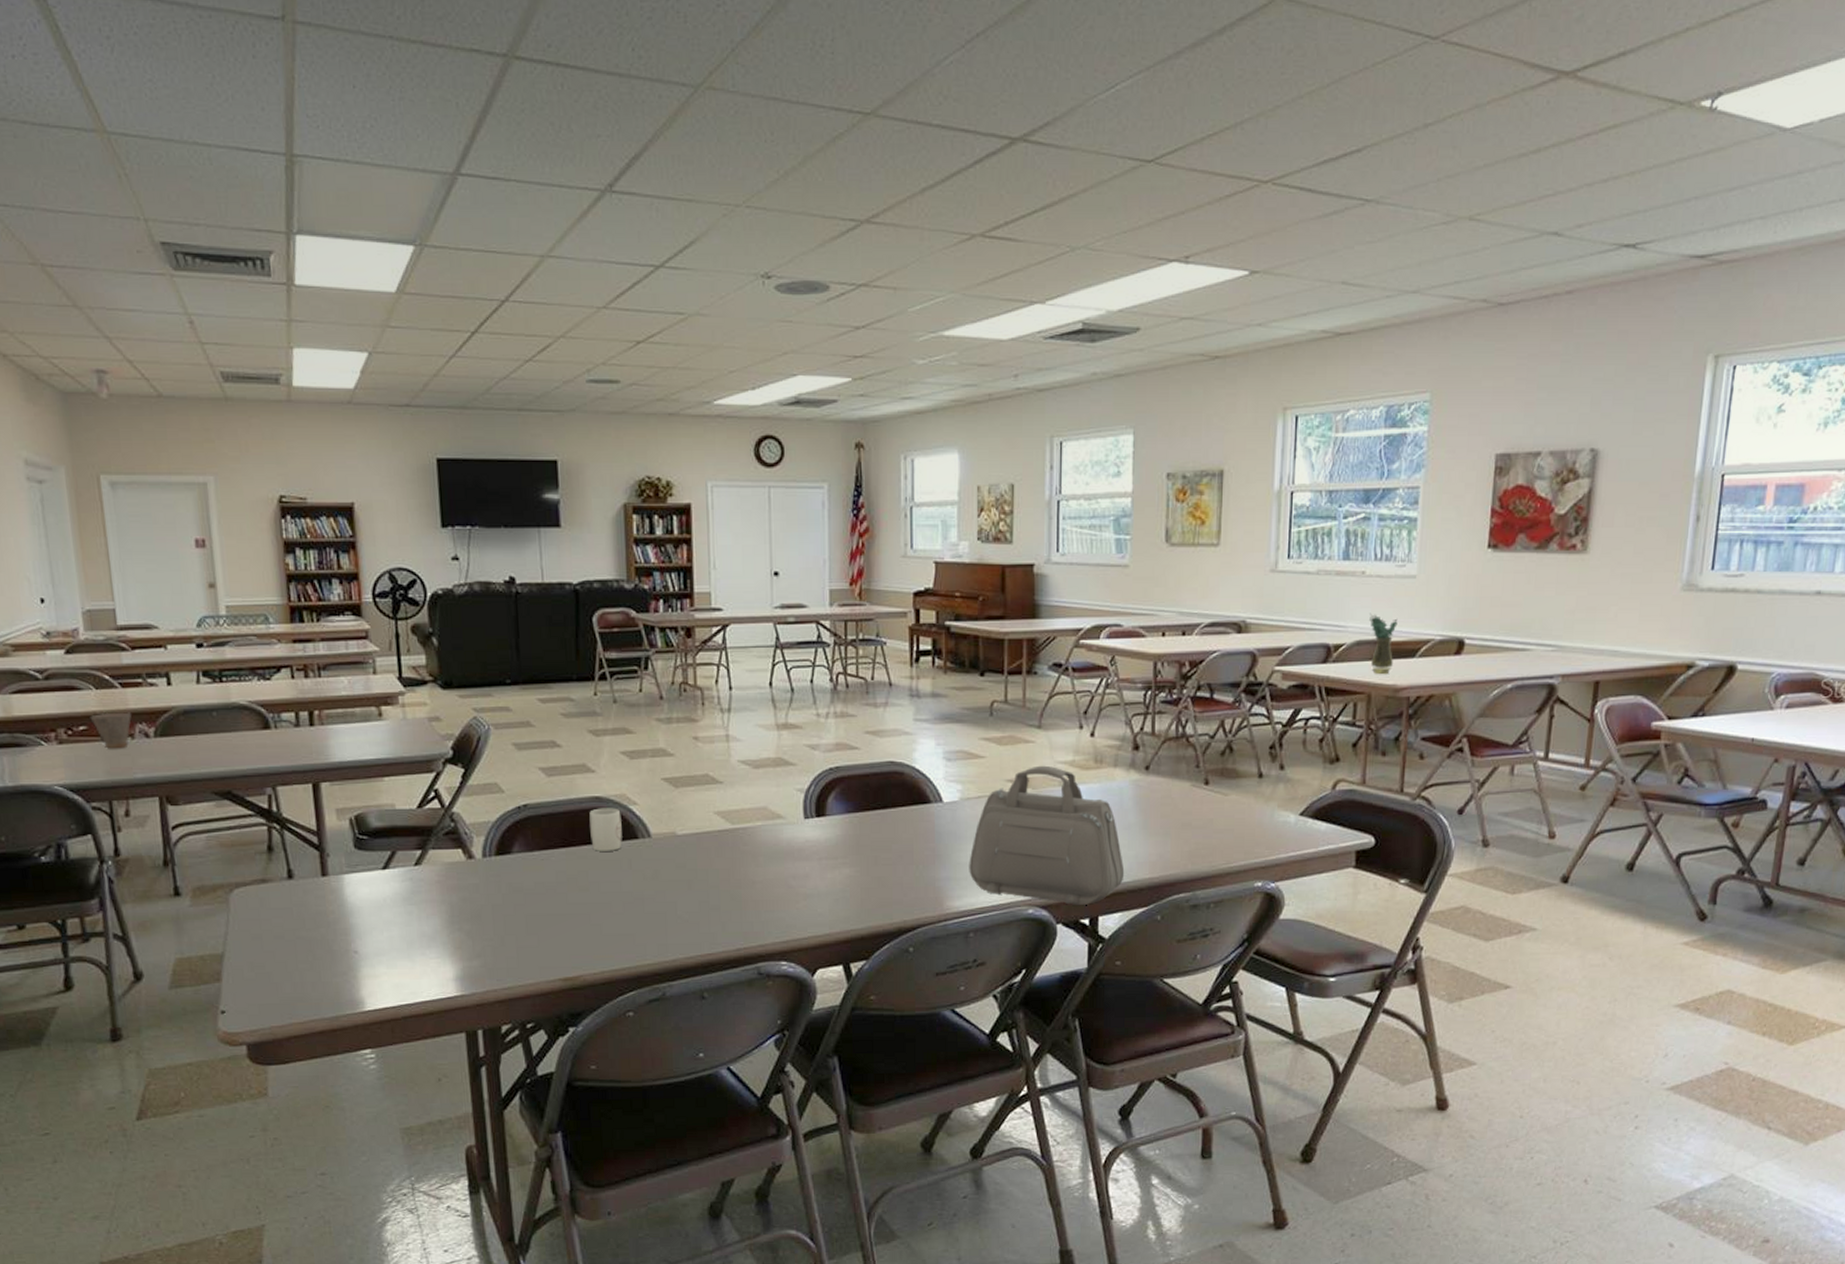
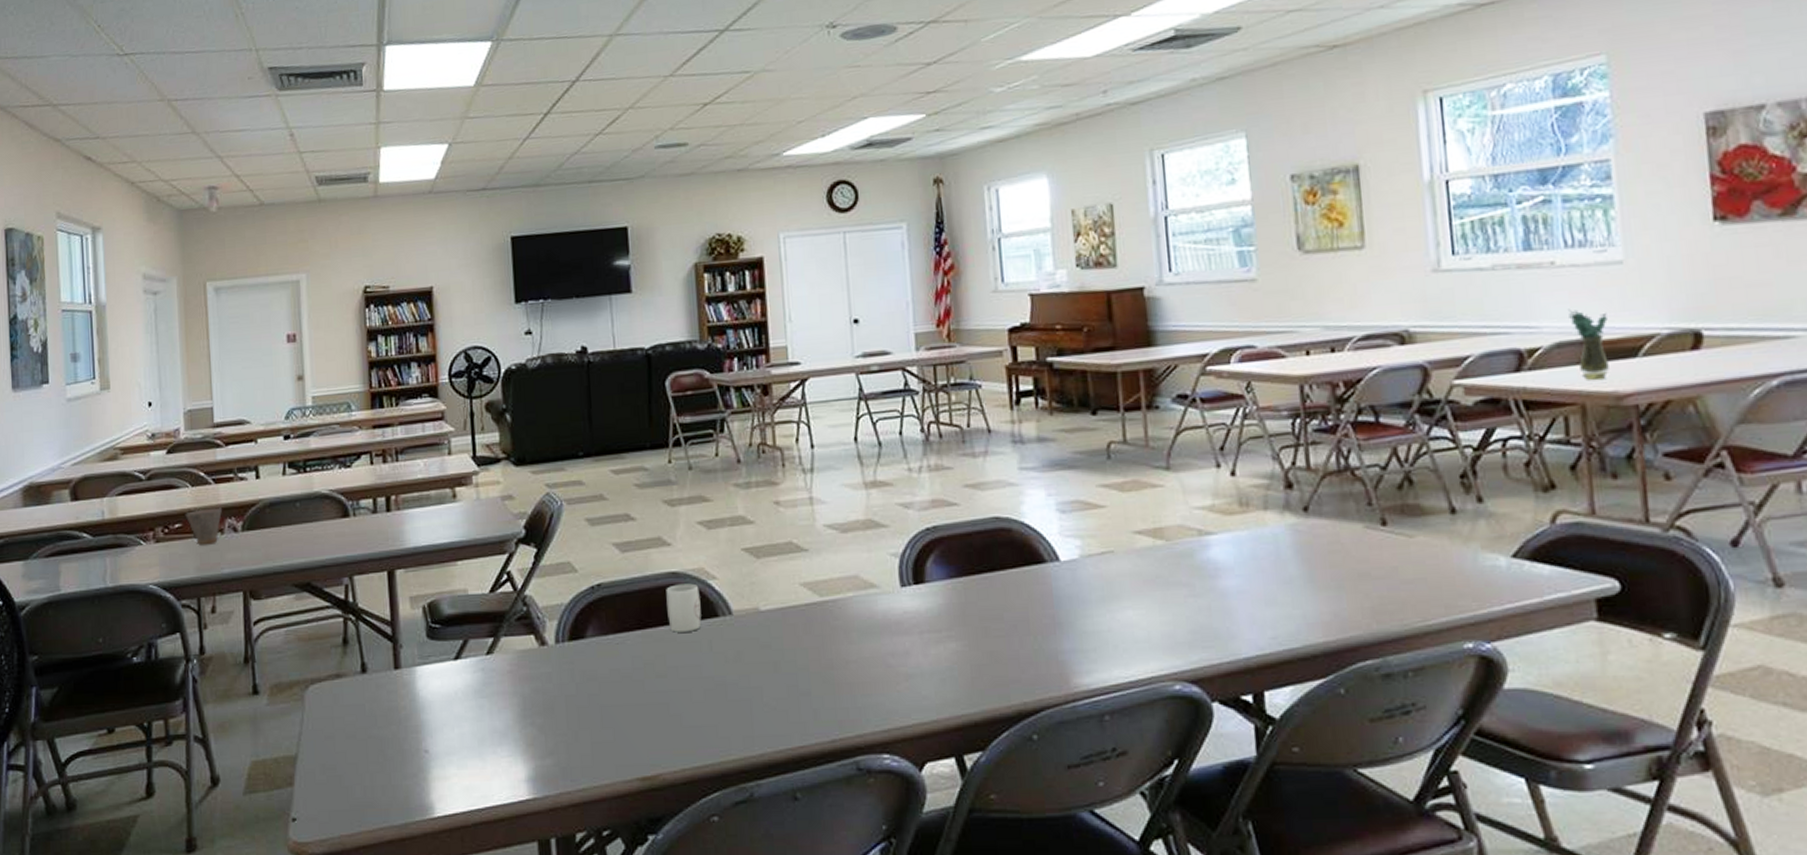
handbag: present [969,765,1125,906] -> none [1096,512,1292,680]

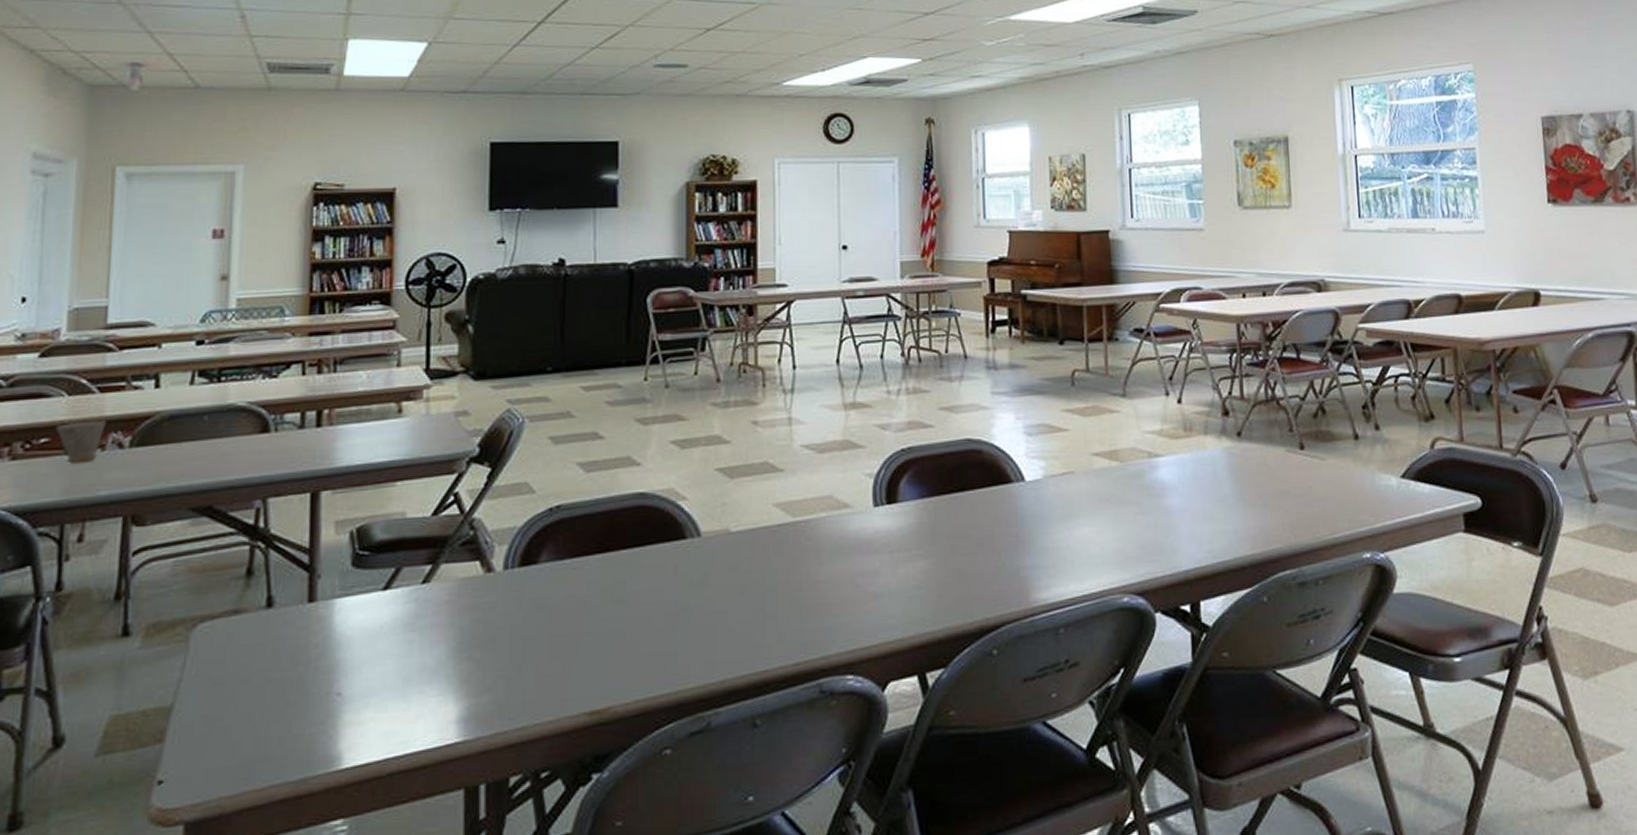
mug: present [666,583,702,633] -> none [631,504,668,556]
vase: present [1568,308,1609,382] -> none [1445,268,1474,329]

